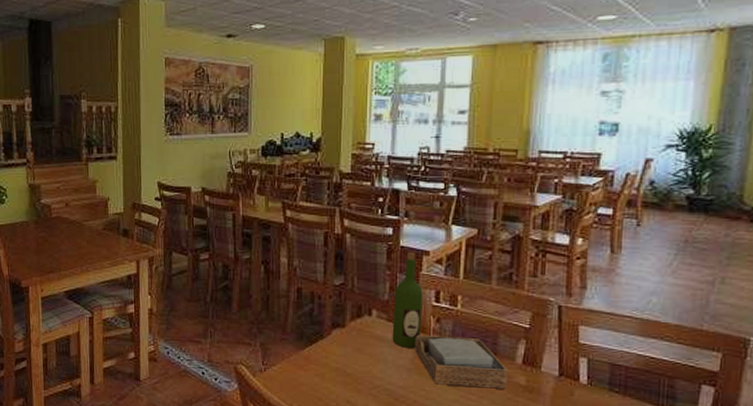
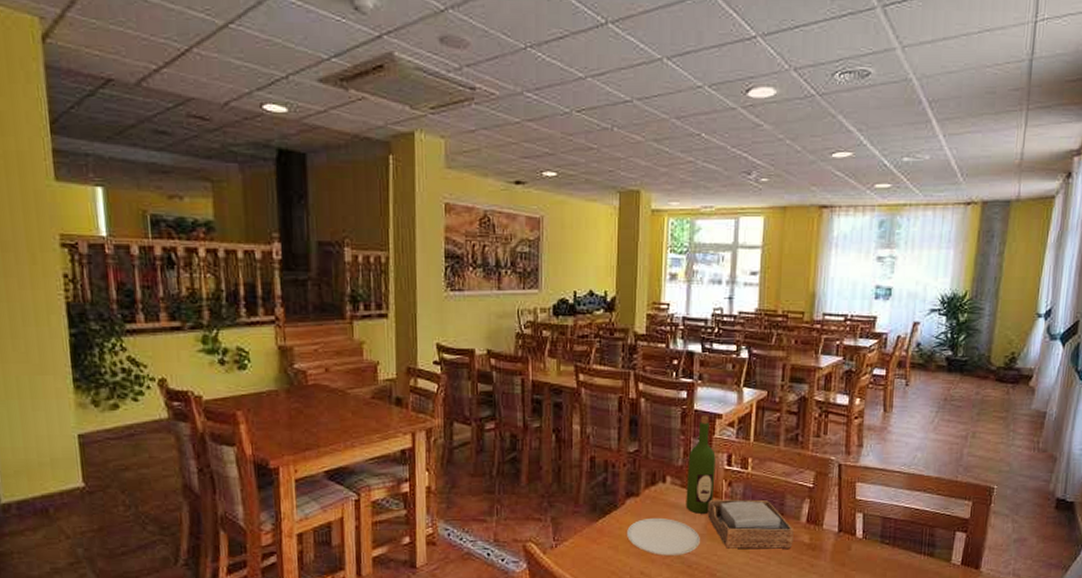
plate: none [333,349,407,388] -> present [627,517,700,557]

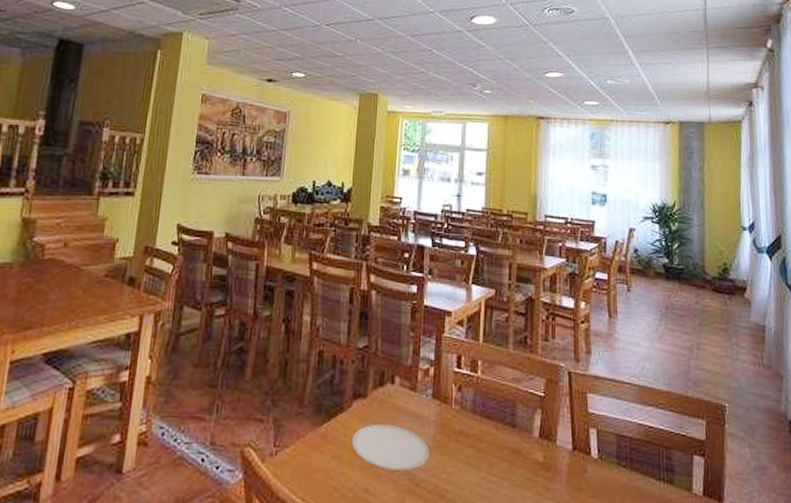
wine bottle: present [685,416,716,514] -> none [414,312,445,422]
napkin holder: present [707,499,794,549] -> none [437,406,526,467]

